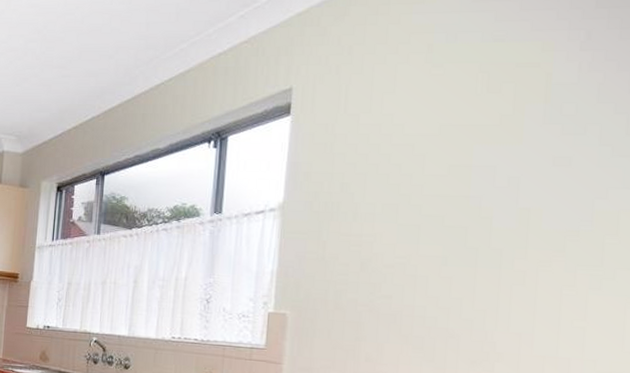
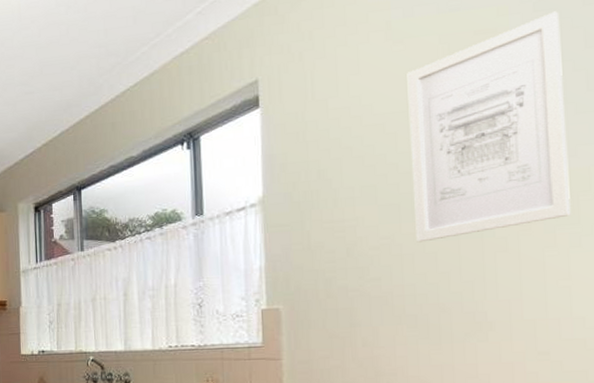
wall art: none [432,52,606,266] -> present [407,11,571,243]

